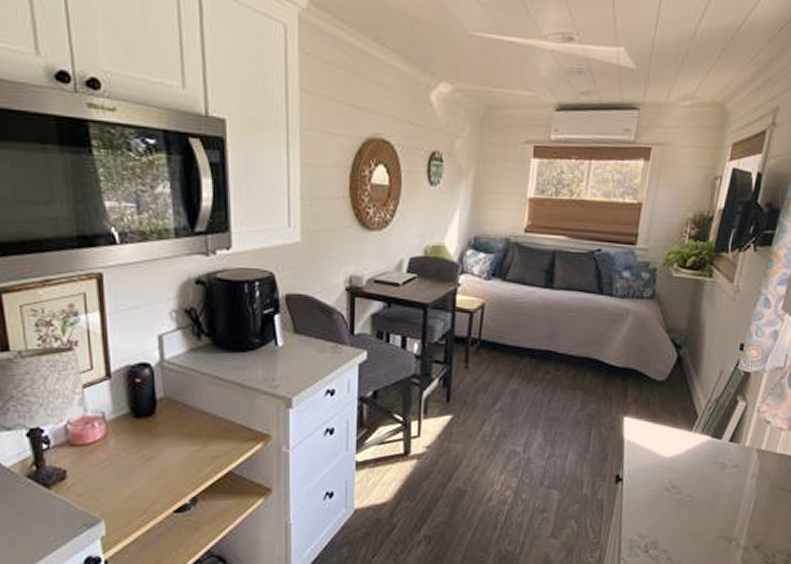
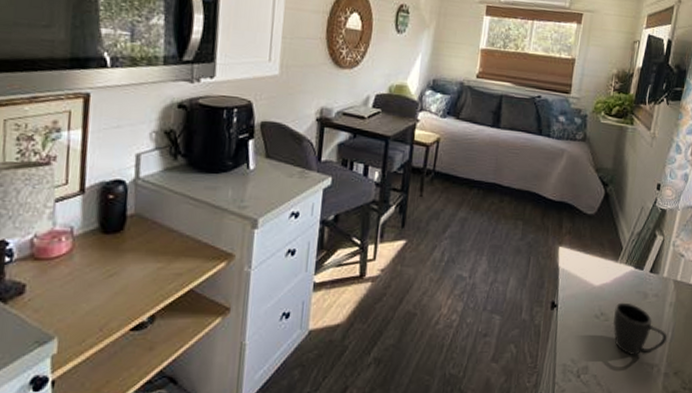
mug: none [685,474,749,530] -> present [612,302,668,356]

